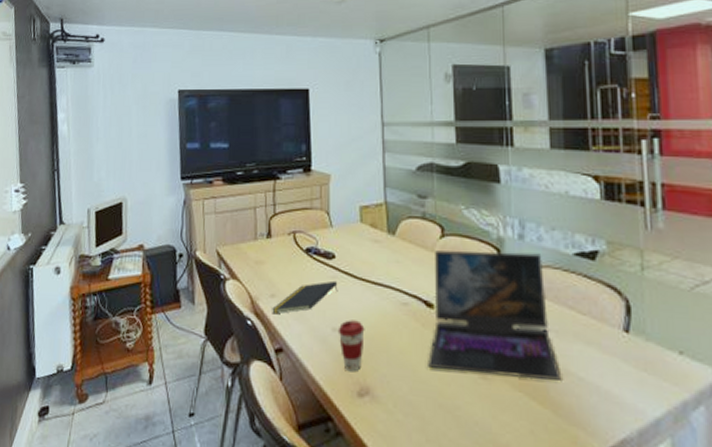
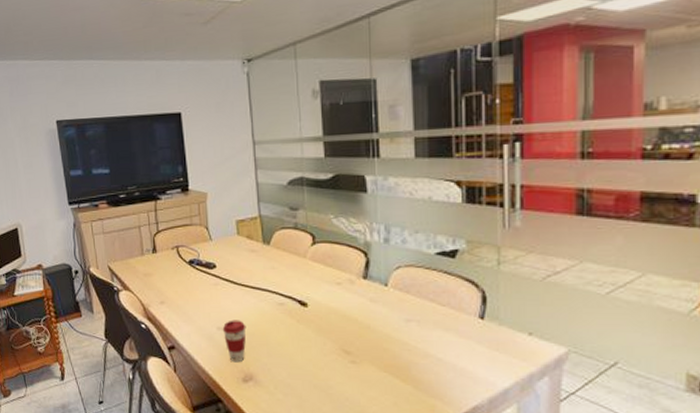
notepad: present [272,280,338,314] -> none [162,287,221,318]
laptop: present [428,250,562,380] -> none [303,254,422,362]

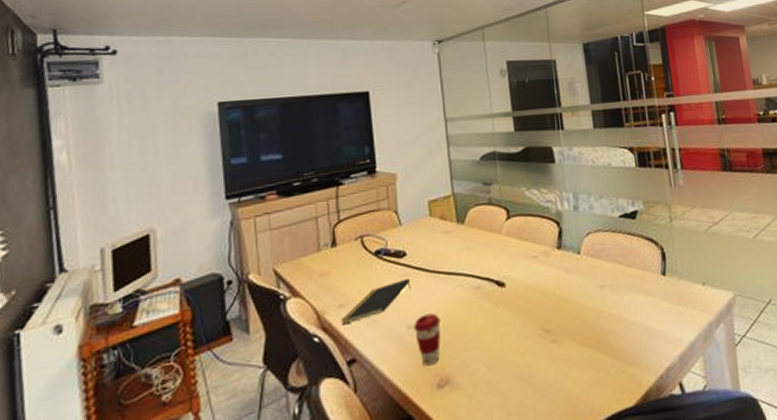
notepad: none [162,287,221,318] -> present [341,278,411,326]

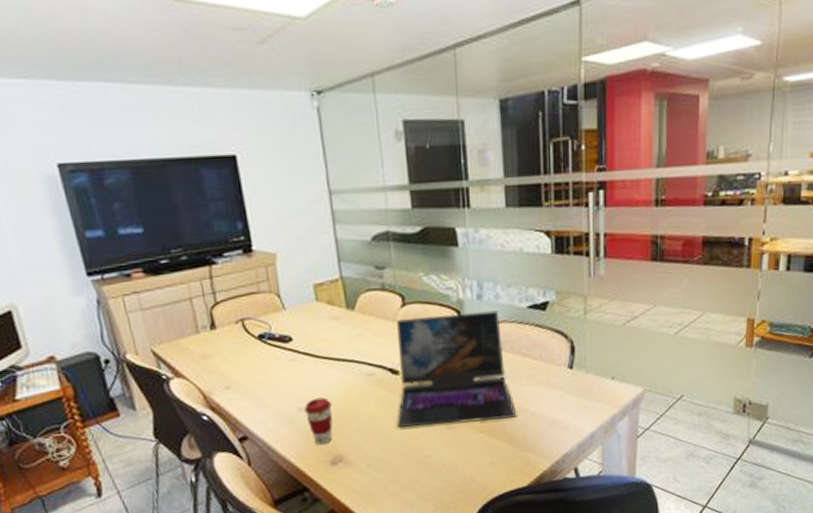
notepad: present [341,278,411,326] -> none [229,363,300,406]
laptop: none [502,220,618,343] -> present [397,310,517,427]

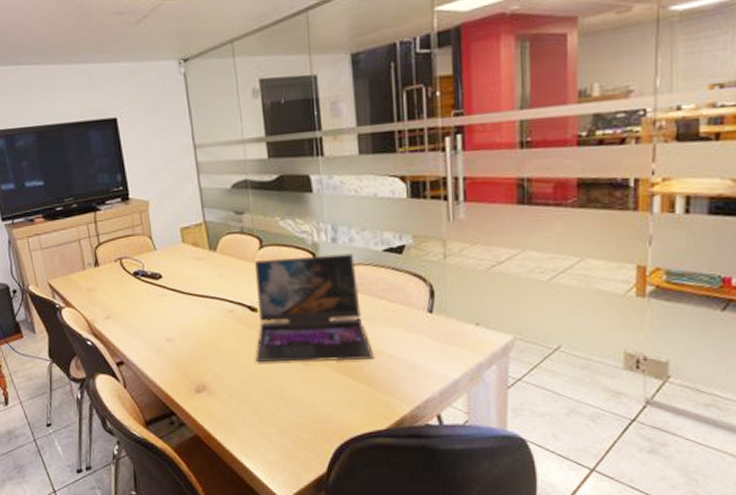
coffee cup: present [304,397,333,445] -> none [171,330,197,374]

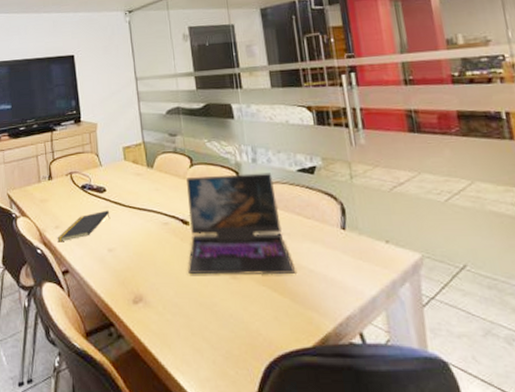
notepad: none [109,298,168,334] -> present [57,210,111,243]

